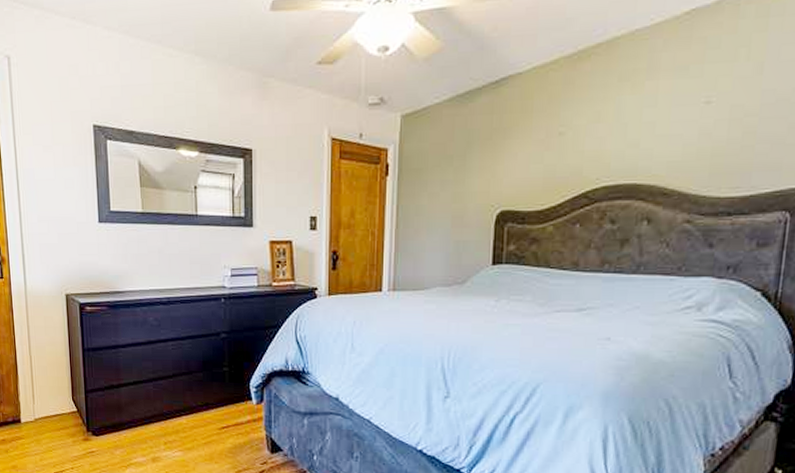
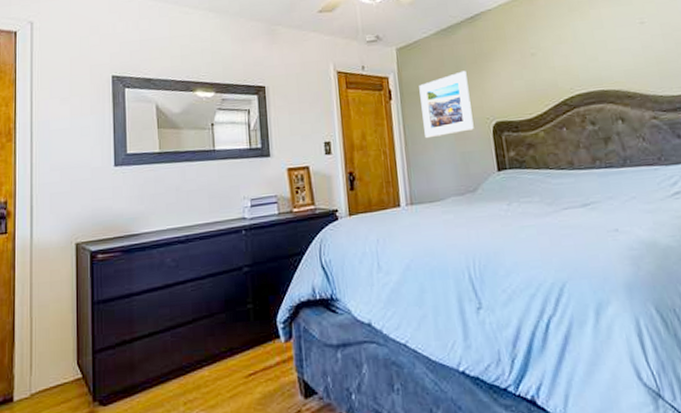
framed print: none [419,147,478,223] -> present [419,70,474,139]

